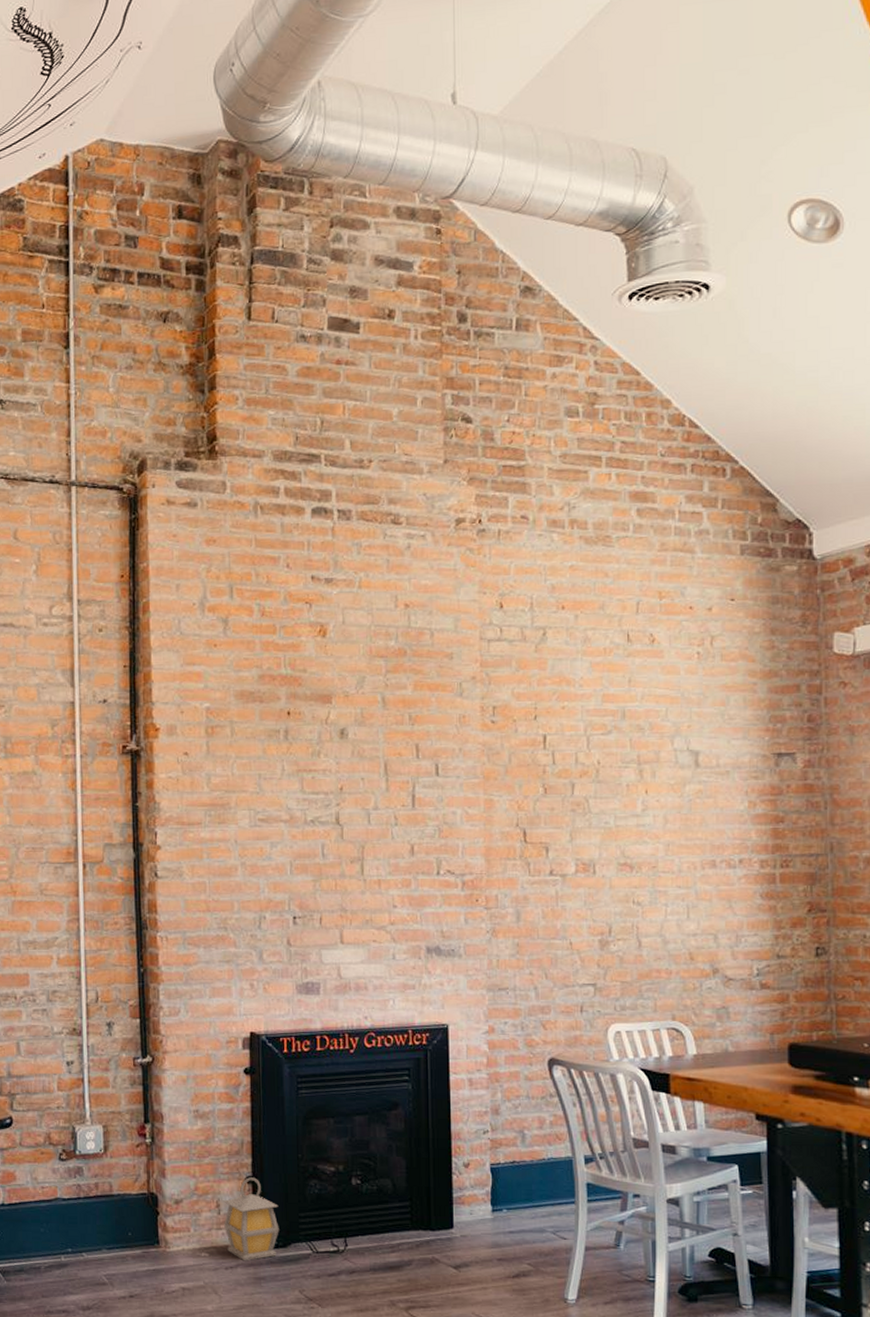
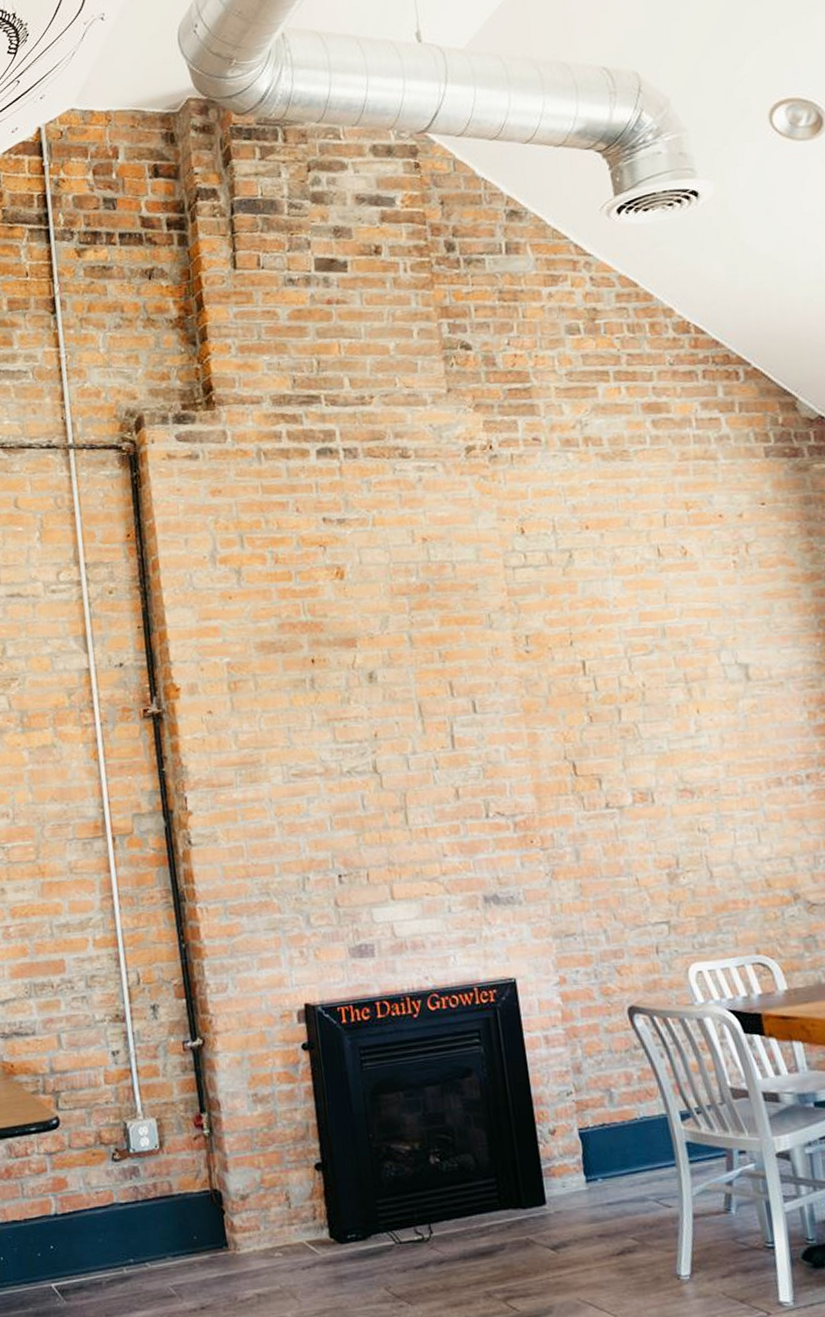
lantern: present [223,1177,279,1261] -> none [293,1164,357,1259]

